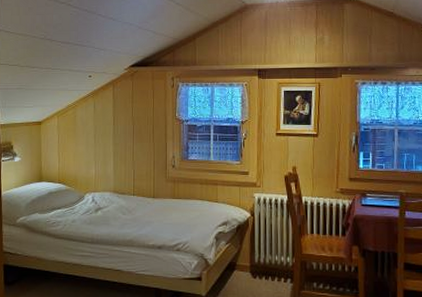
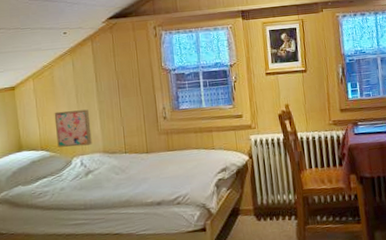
wall art: none [73,149,105,183] -> present [54,109,92,148]

